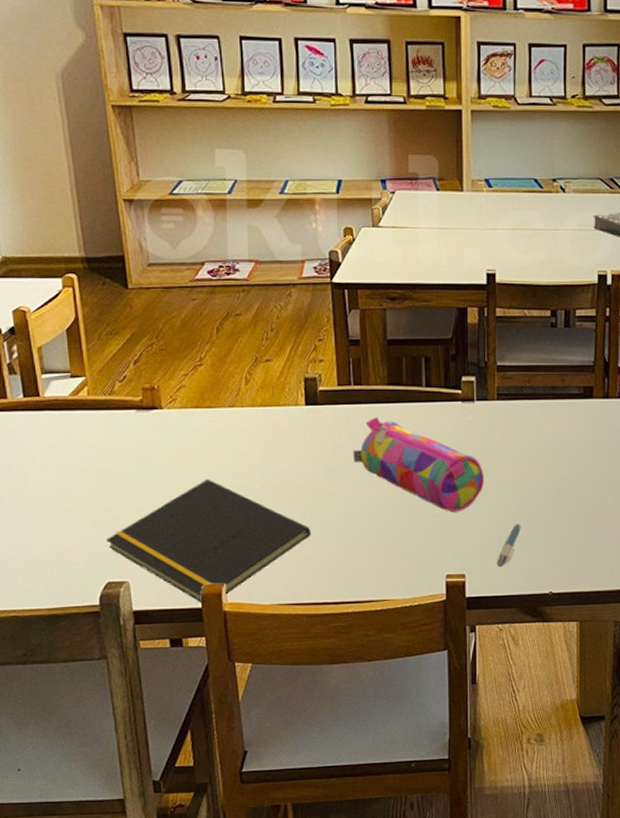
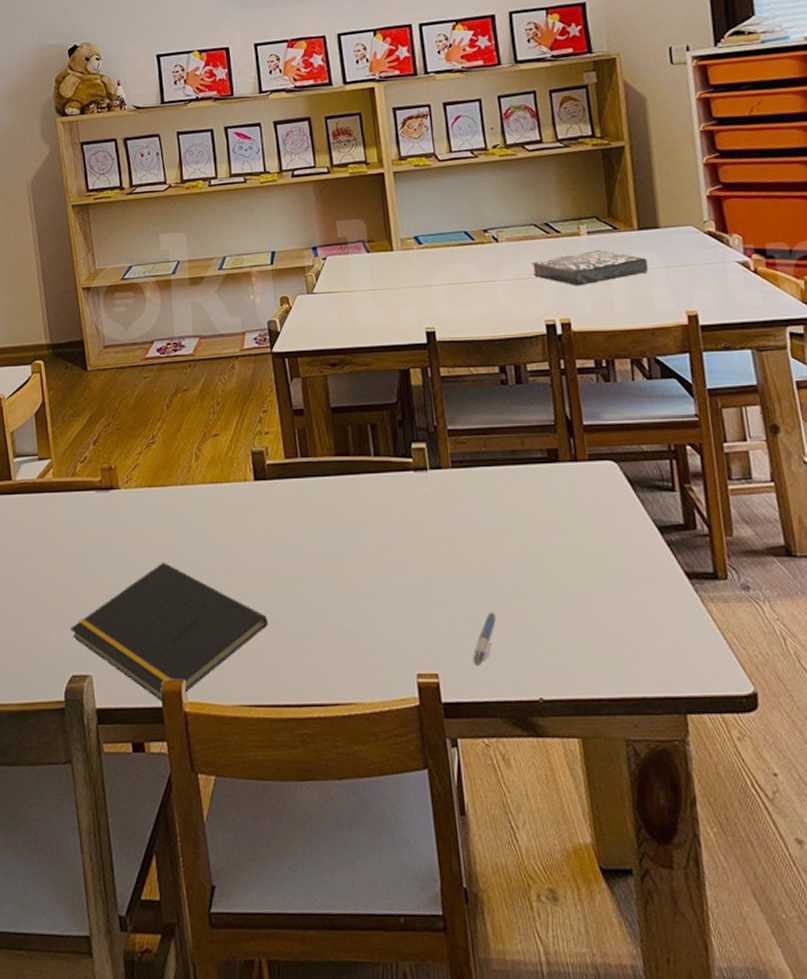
pencil case: present [353,416,484,512] -> none [305,490,448,599]

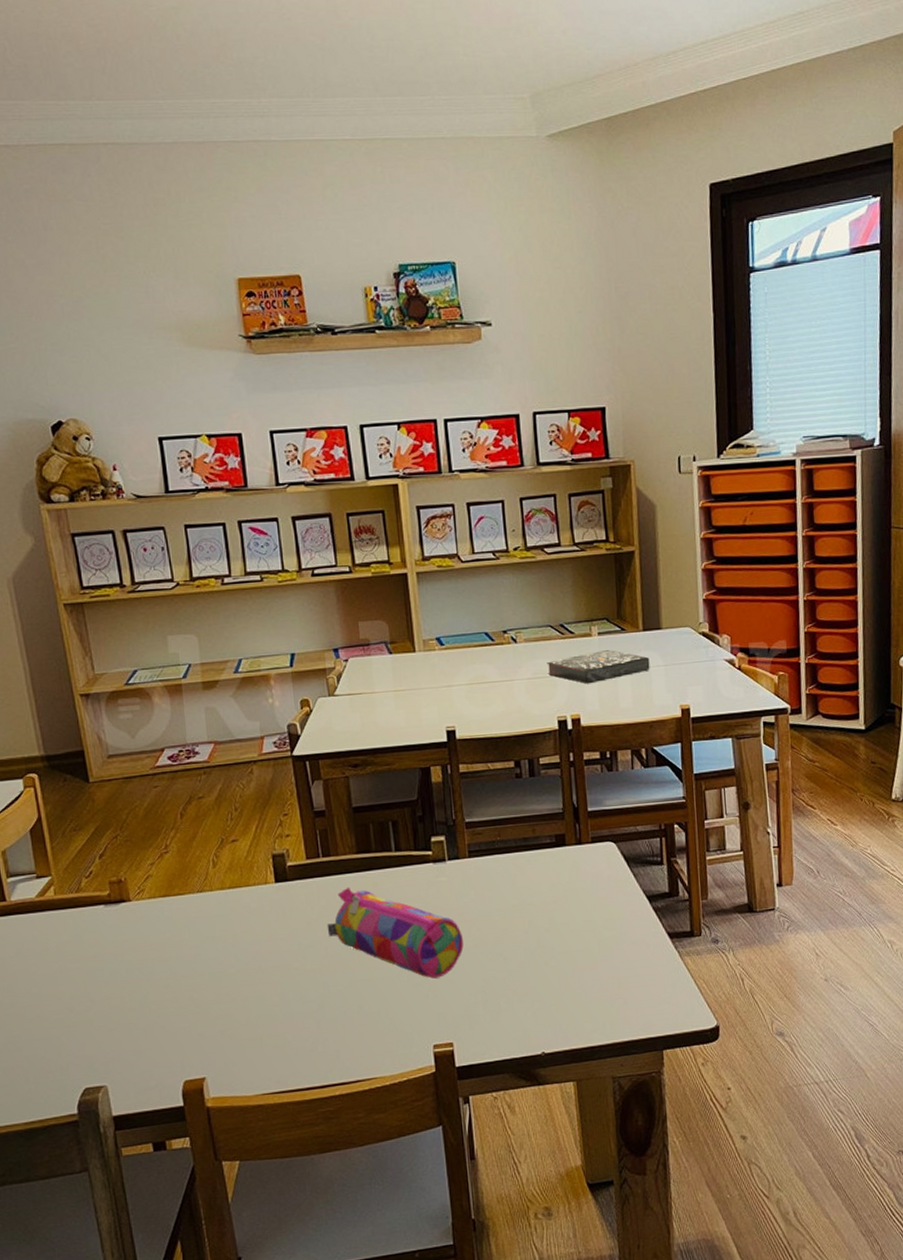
notepad: present [71,562,268,704] -> none [81,968,291,1102]
pencil case: none [305,490,448,599] -> present [327,887,464,979]
pen: present [473,612,496,667] -> none [484,983,506,1032]

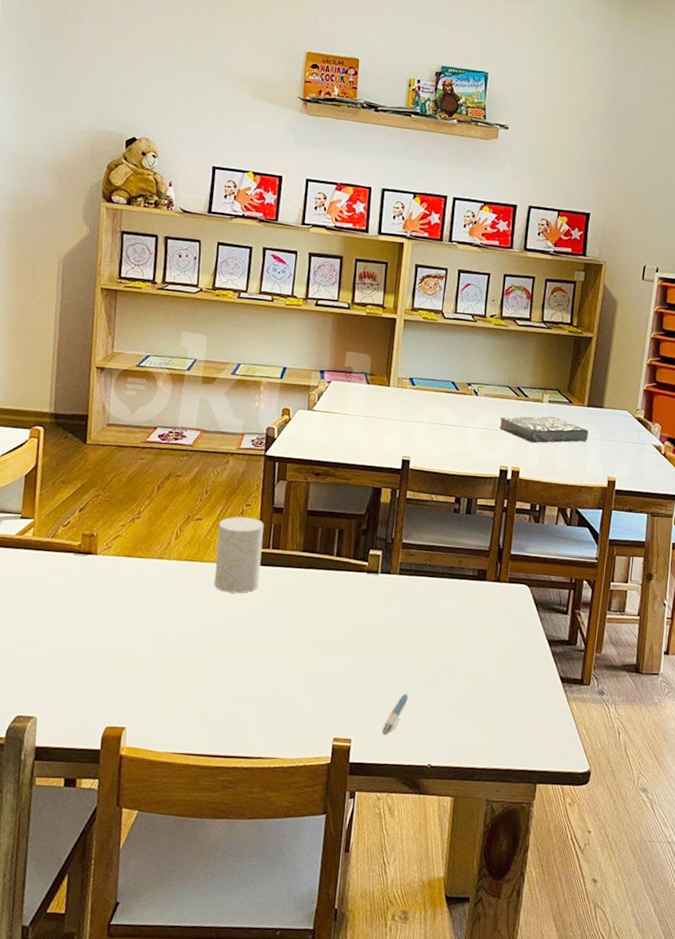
cup: none [257,827,317,914] -> present [214,516,264,594]
pencil case: present [327,887,464,979] -> none [262,579,380,678]
pen: none [484,983,506,1032] -> present [382,693,409,736]

